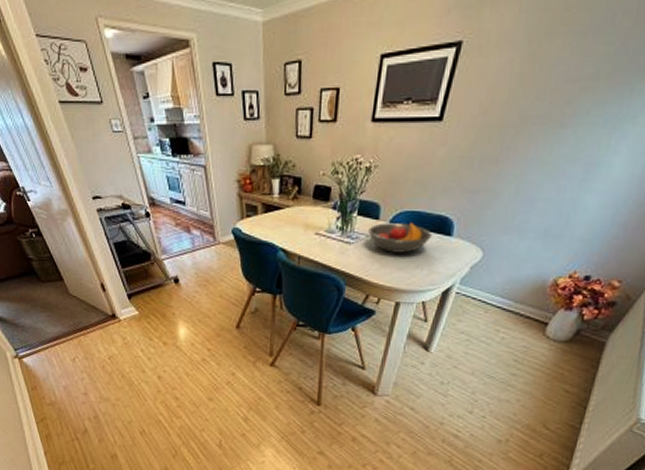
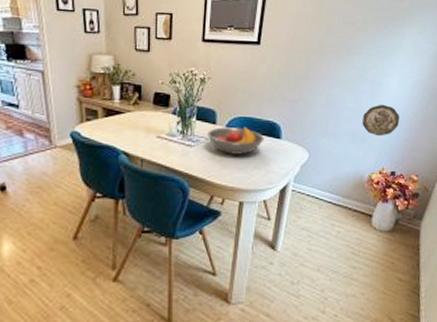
decorative plate: none [559,192,616,234] -> present [362,104,400,137]

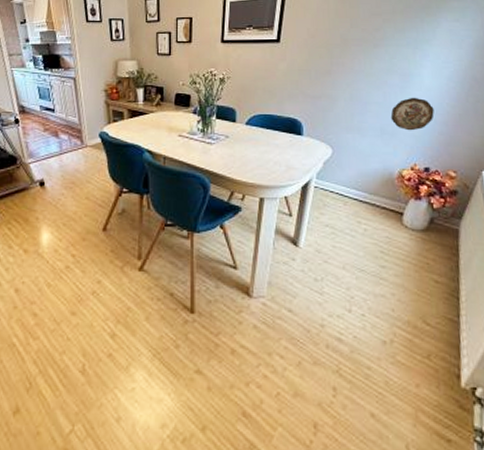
fruit bowl: present [207,127,265,155] -> none [227,124,285,152]

